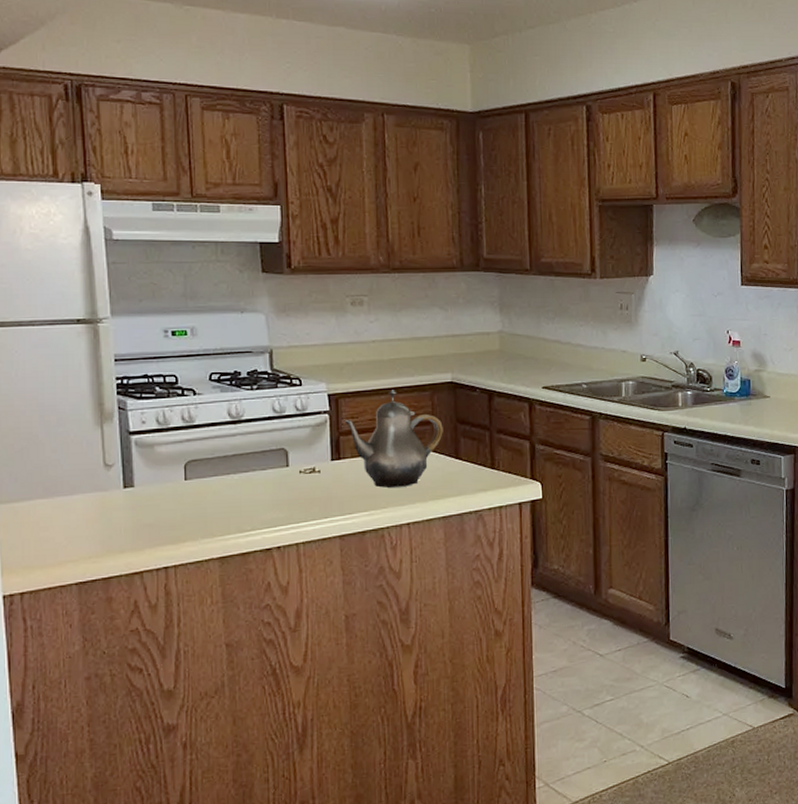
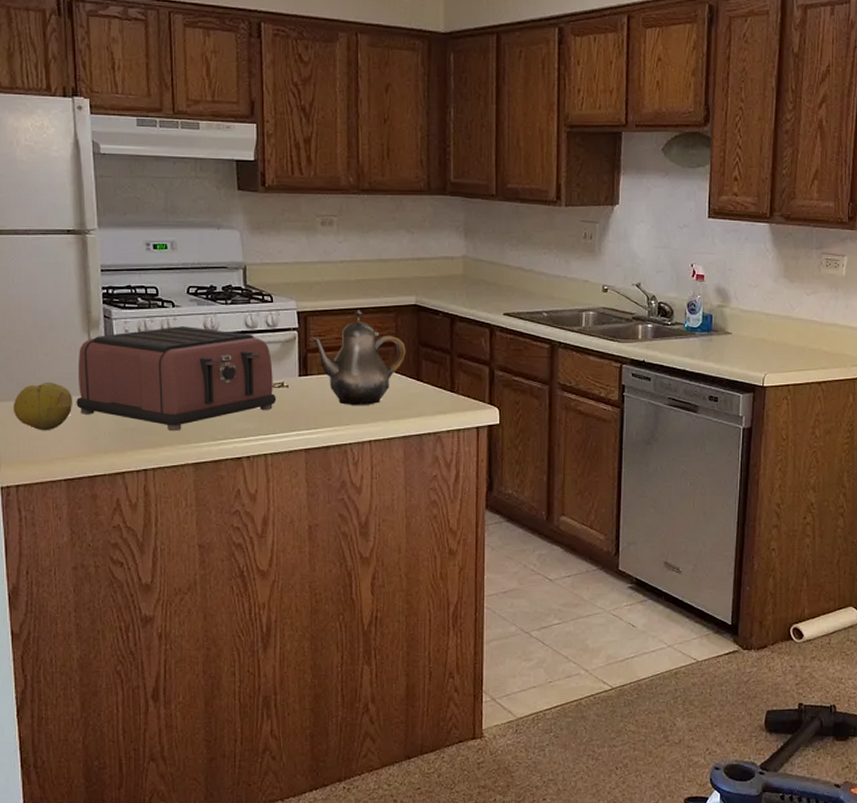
fruit: none [16,479,84,533] -> present [13,382,72,431]
toaster: none [88,414,308,525] -> present [76,326,277,432]

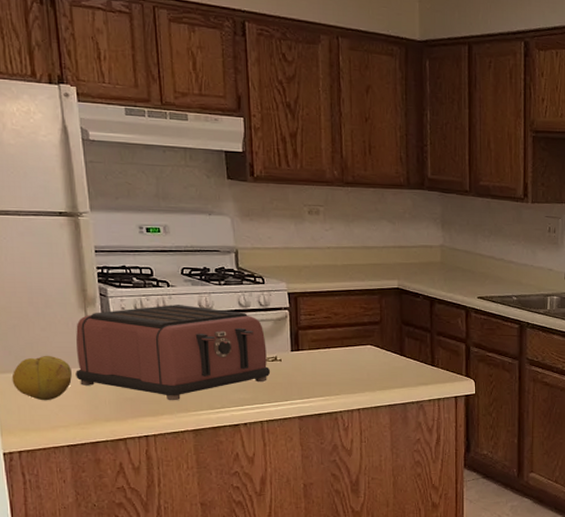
teapot: present [312,310,406,405] -> none [303,292,390,377]

